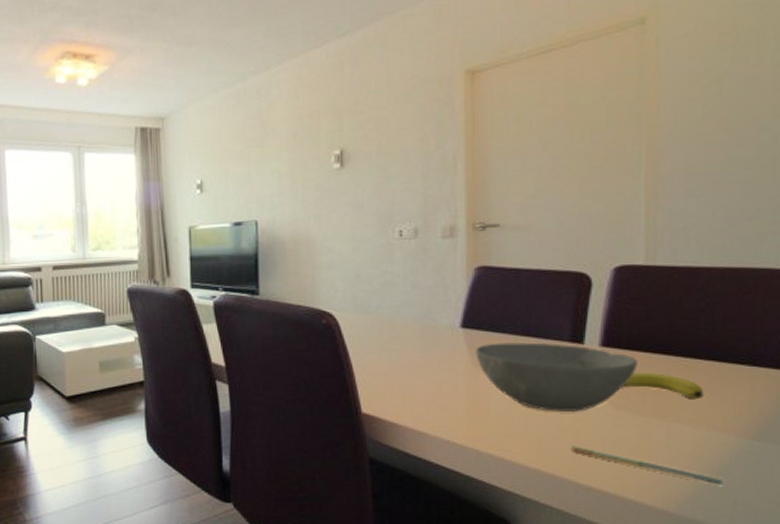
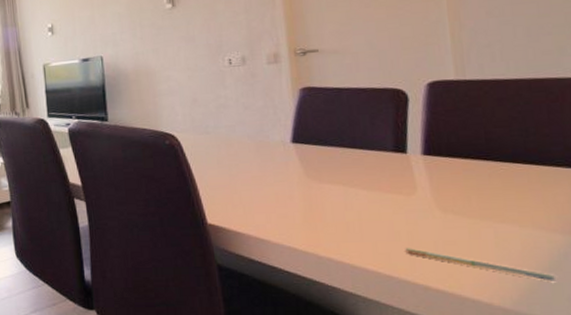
bowl: present [476,342,638,413] -> none [307,154,459,217]
banana: present [622,372,704,400] -> none [447,177,526,201]

